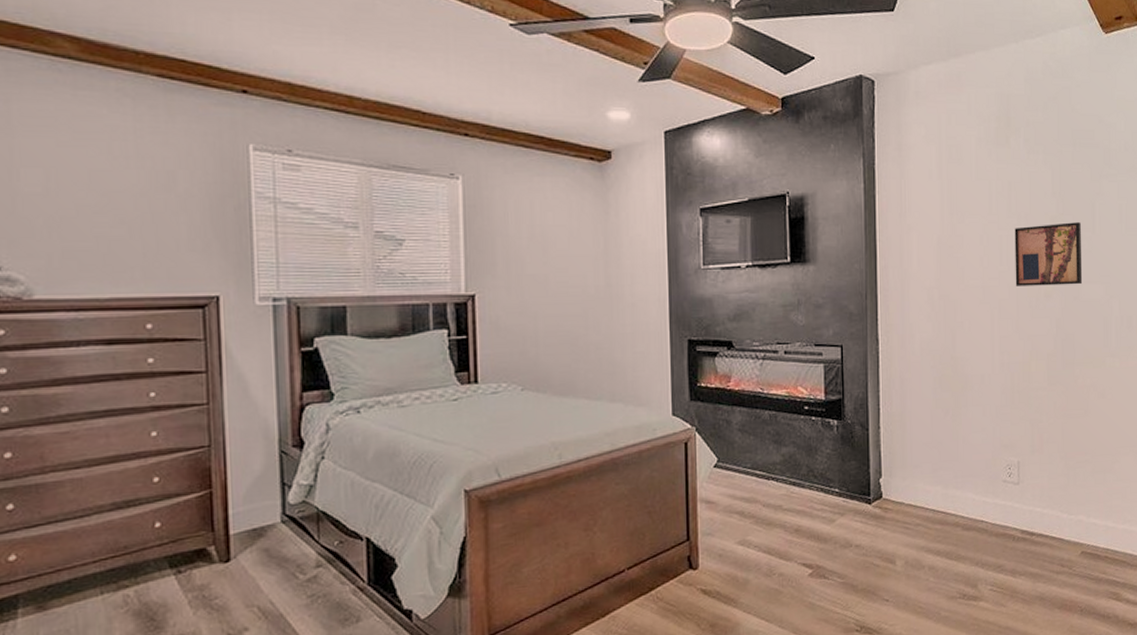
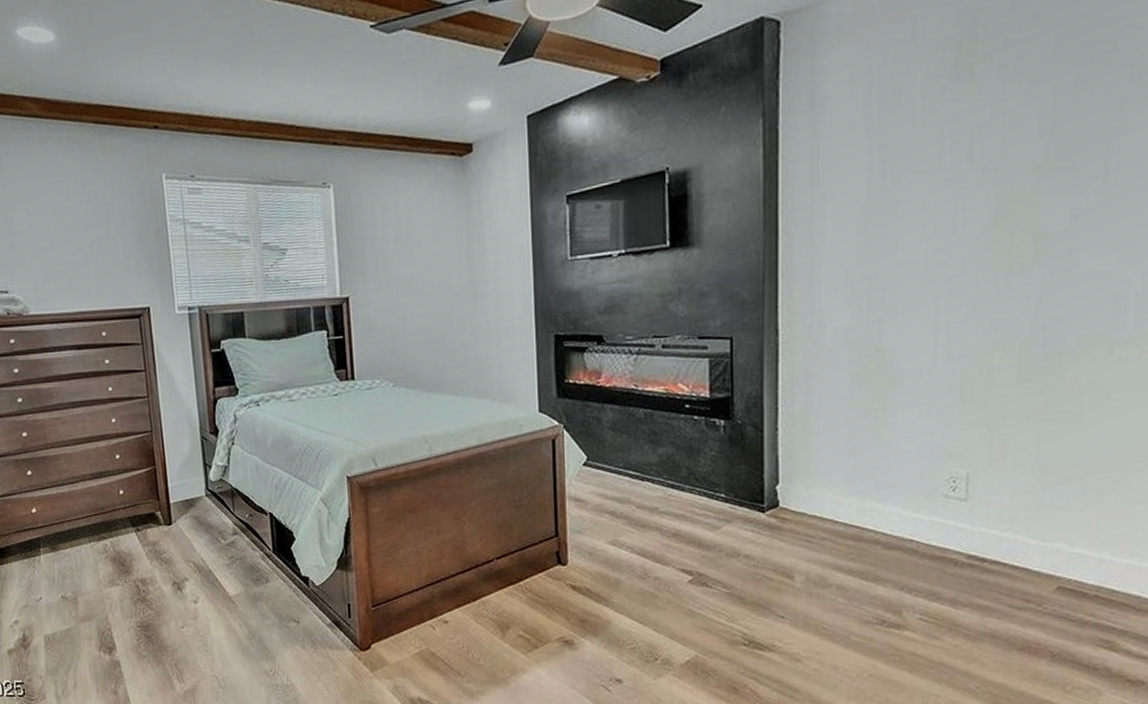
wall art: present [1014,222,1083,286] -> none [974,169,1085,259]

